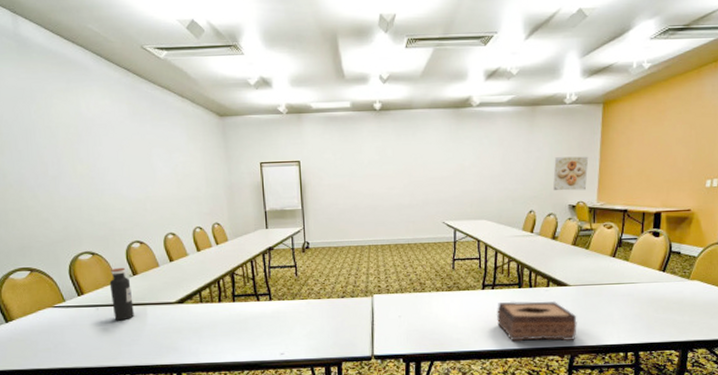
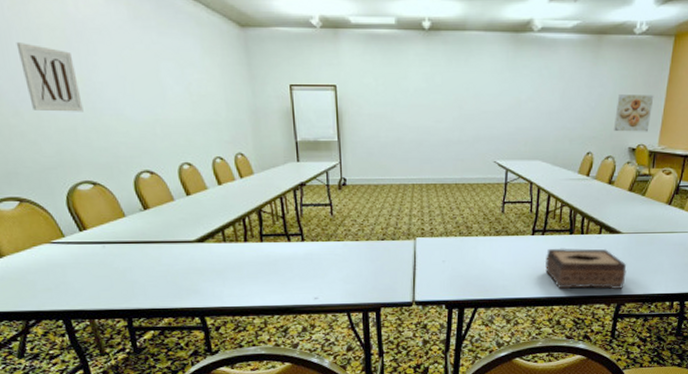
wall art: none [38,139,88,194] -> present [16,42,84,112]
water bottle: present [109,267,134,321] -> none [116,200,147,260]

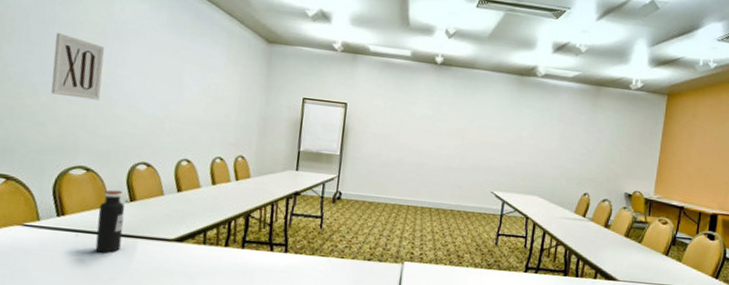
water bottle: none [116,200,147,260] -> present [95,189,125,253]
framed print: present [614,94,654,132] -> none [611,141,649,180]

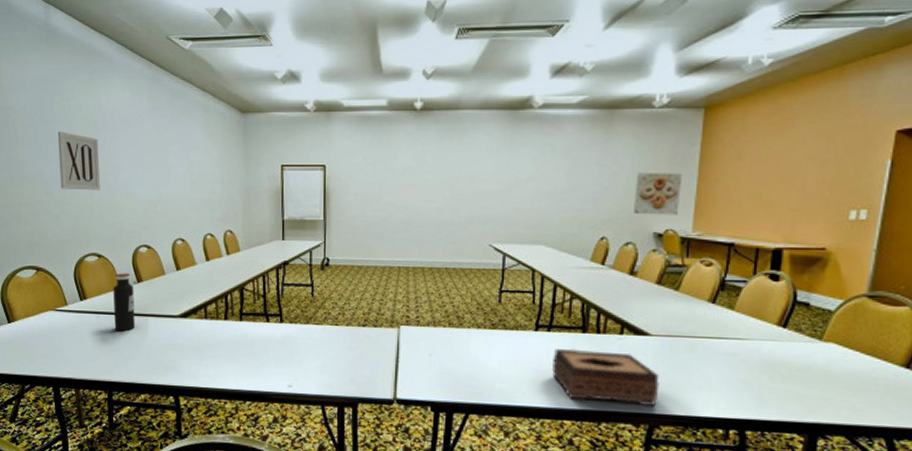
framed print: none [611,141,649,180] -> present [634,173,683,215]

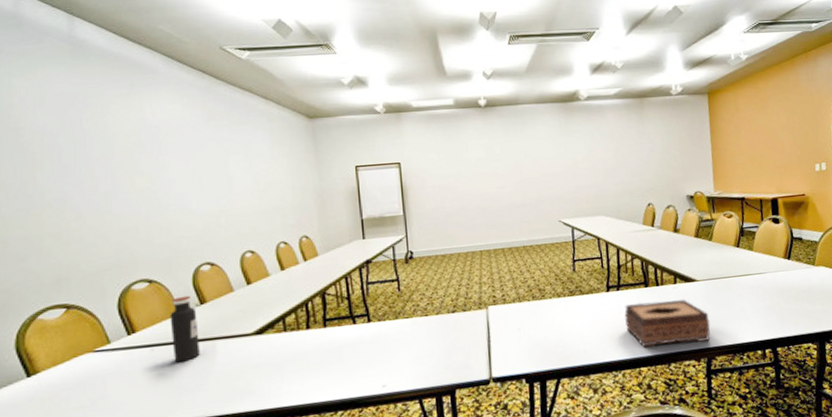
wall art: present [57,131,101,191] -> none [89,150,148,213]
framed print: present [634,173,683,215] -> none [667,145,702,182]

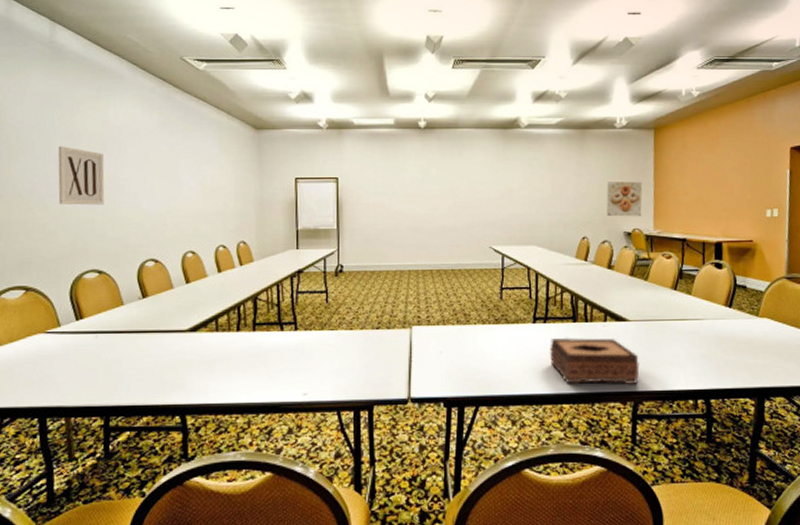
wall art: none [89,150,148,213] -> present [57,146,105,205]
water bottle: present [170,295,200,363] -> none [114,288,139,351]
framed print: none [667,145,702,182] -> present [606,181,643,217]

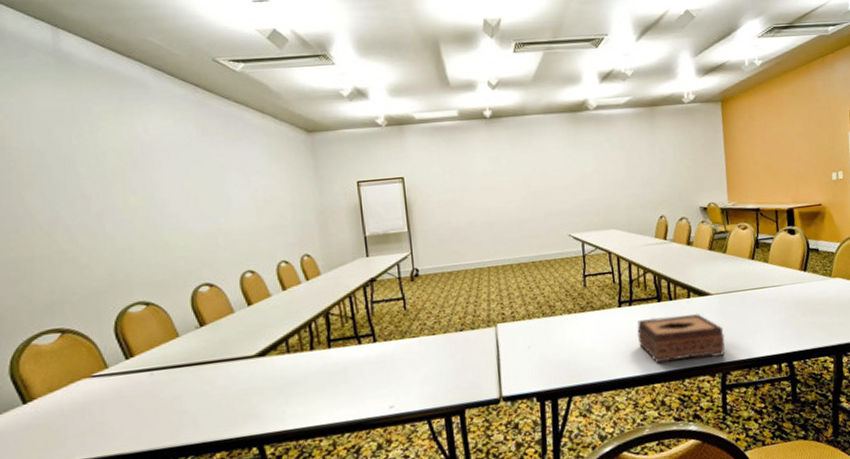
wall art: present [57,146,105,205] -> none [79,168,143,234]
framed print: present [606,181,643,217] -> none [679,155,716,193]

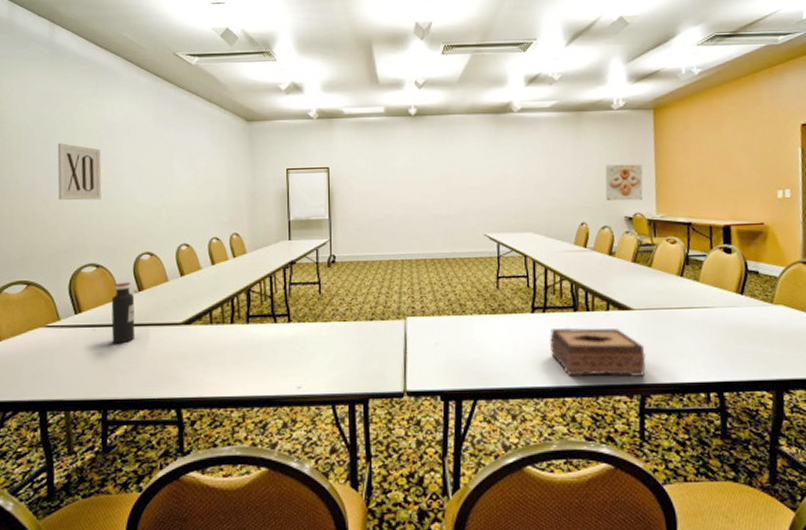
wall art: none [79,168,143,234] -> present [57,143,102,201]
water bottle: none [168,317,201,387] -> present [111,282,135,344]
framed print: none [679,155,716,193] -> present [605,164,643,201]

